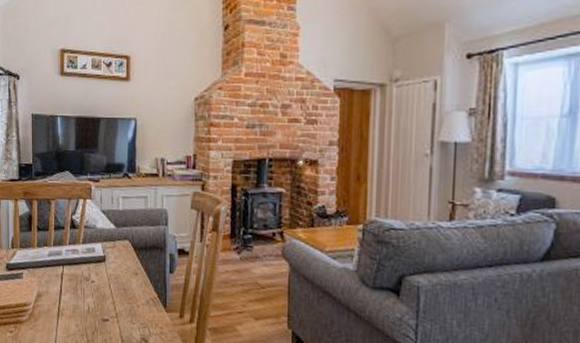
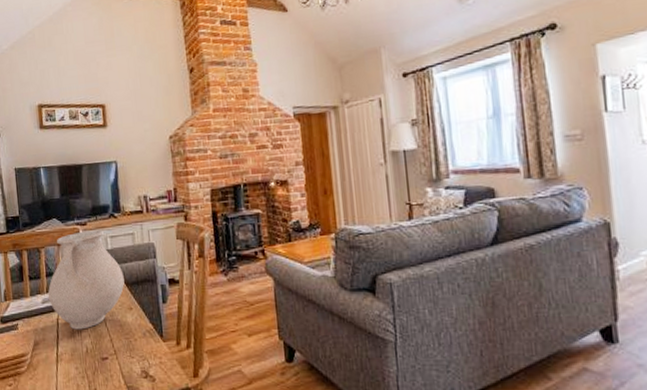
vase: none [54,188,132,288] -> present [48,230,125,330]

